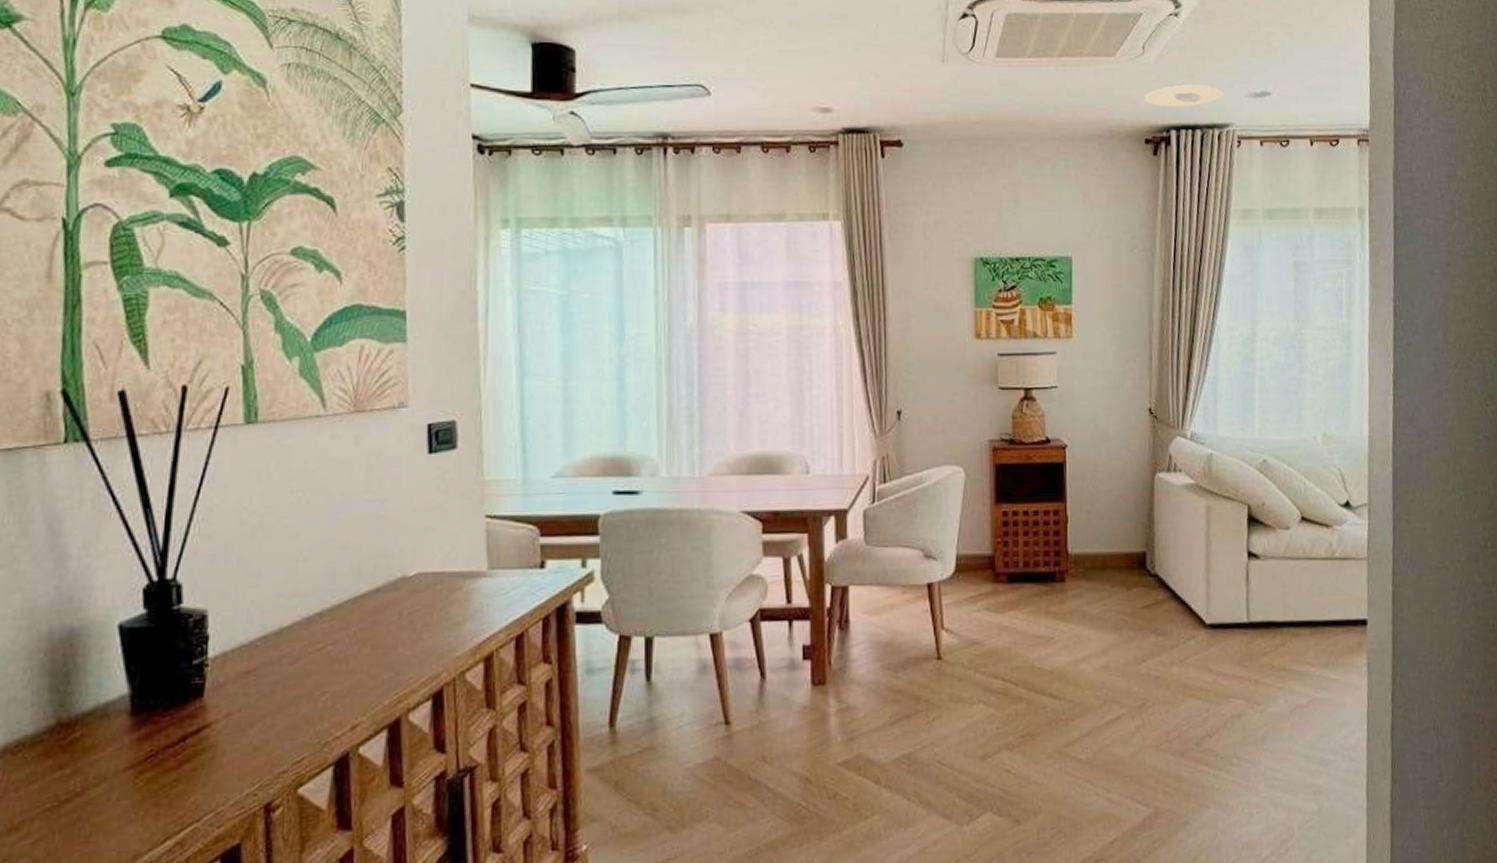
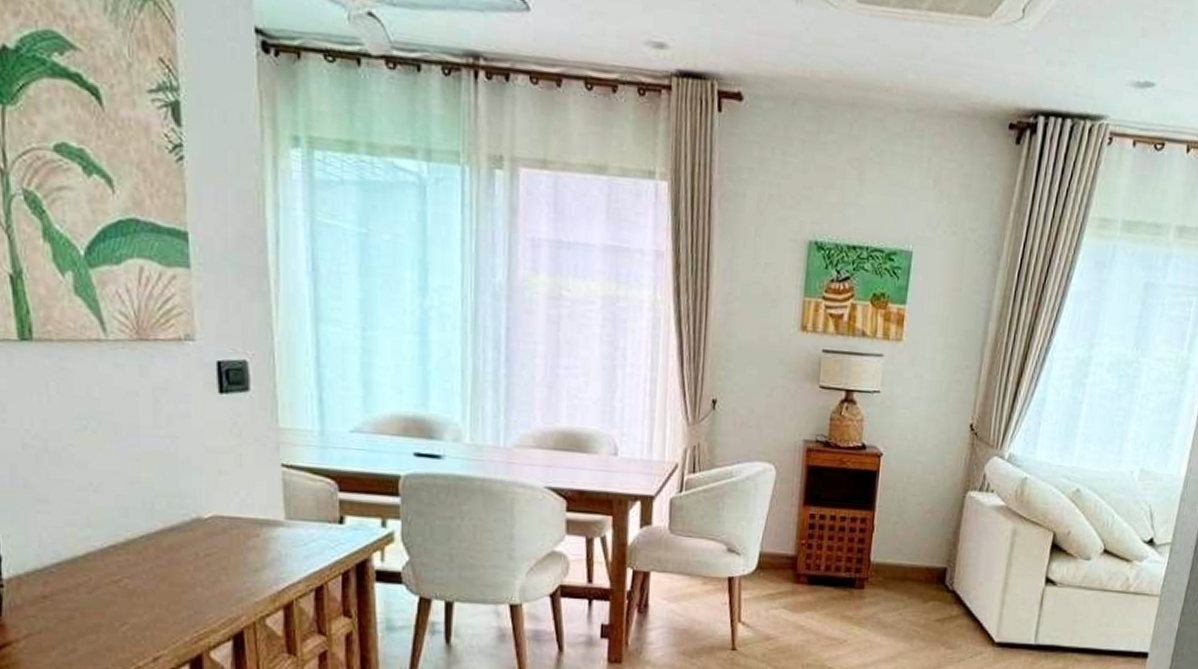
recessed light: present [1144,84,1224,107] -> none [1015,62,1104,91]

